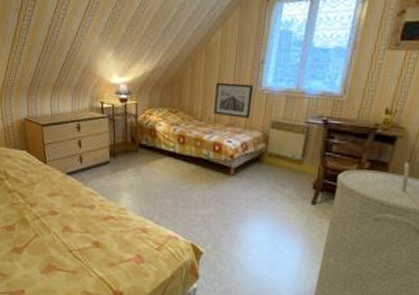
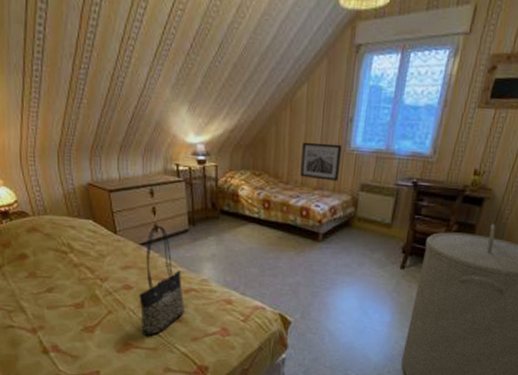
tote bag: none [63,157,103,260] -> present [139,226,185,337]

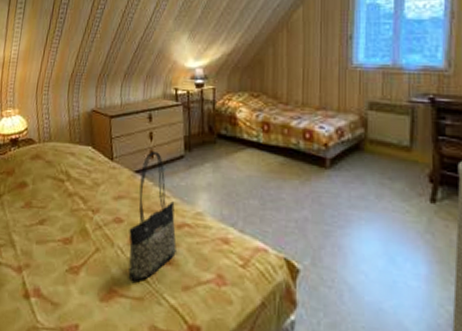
wall art: present [300,142,342,181] -> none [301,61,343,100]

